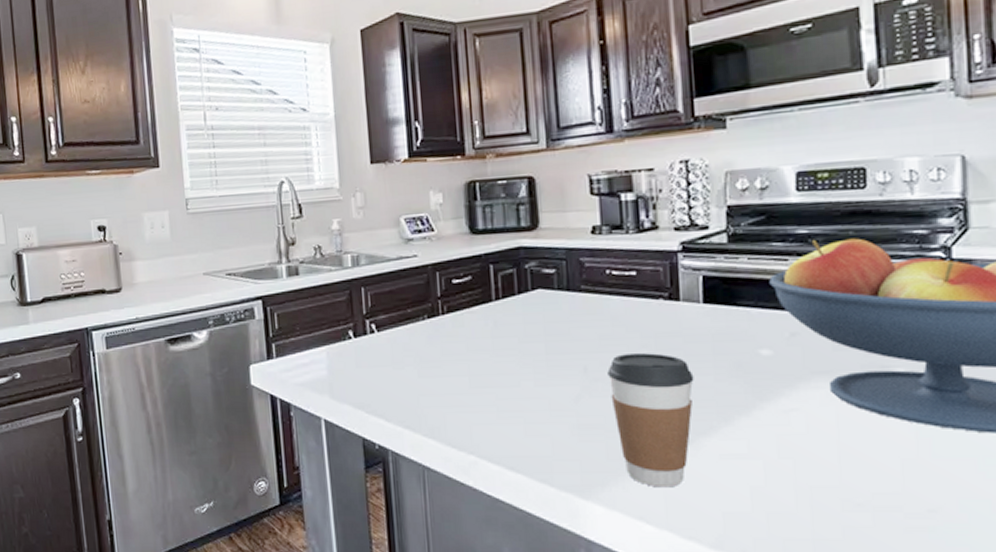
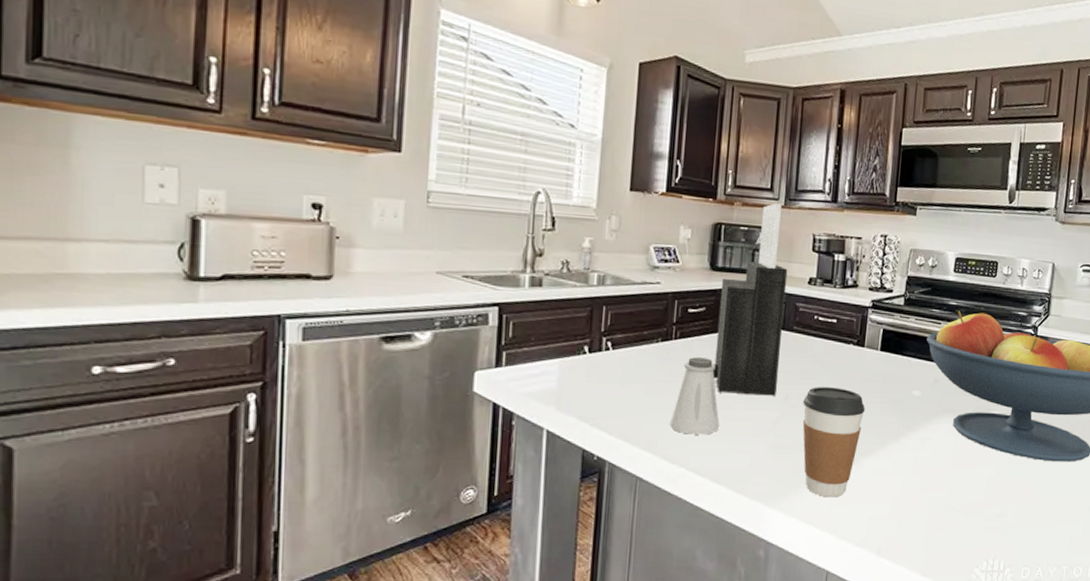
saltshaker: none [451,331,508,418] -> present [670,357,720,435]
knife block: none [485,147,571,370] -> present [712,203,788,396]

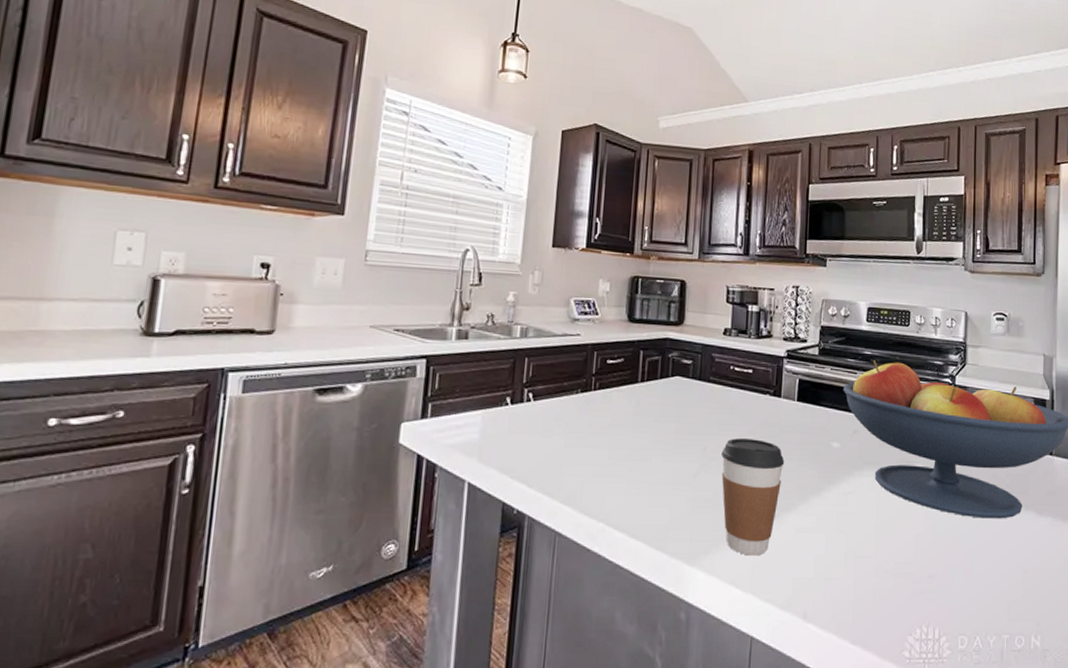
saltshaker: present [670,357,720,435] -> none [589,408,638,488]
knife block: present [712,203,788,396] -> none [631,257,703,448]

